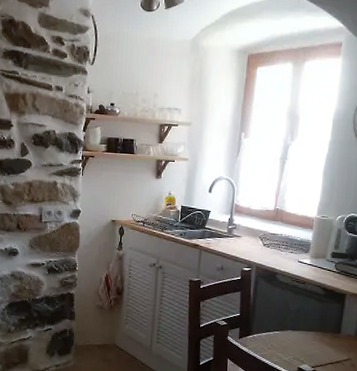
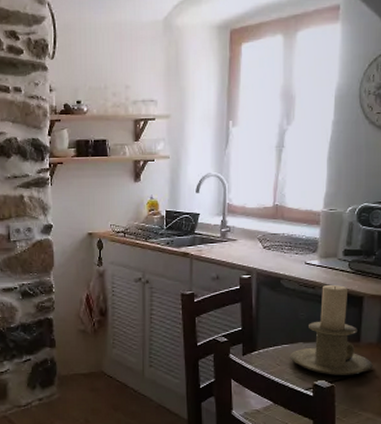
candle holder: none [279,282,350,362] -> present [290,285,373,375]

